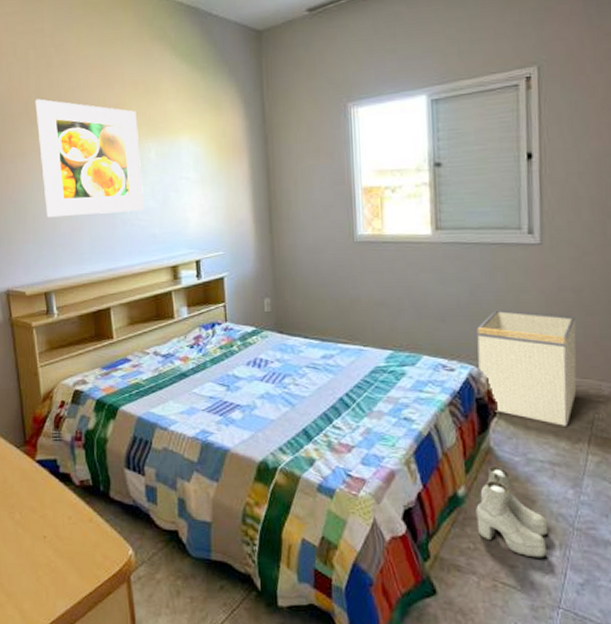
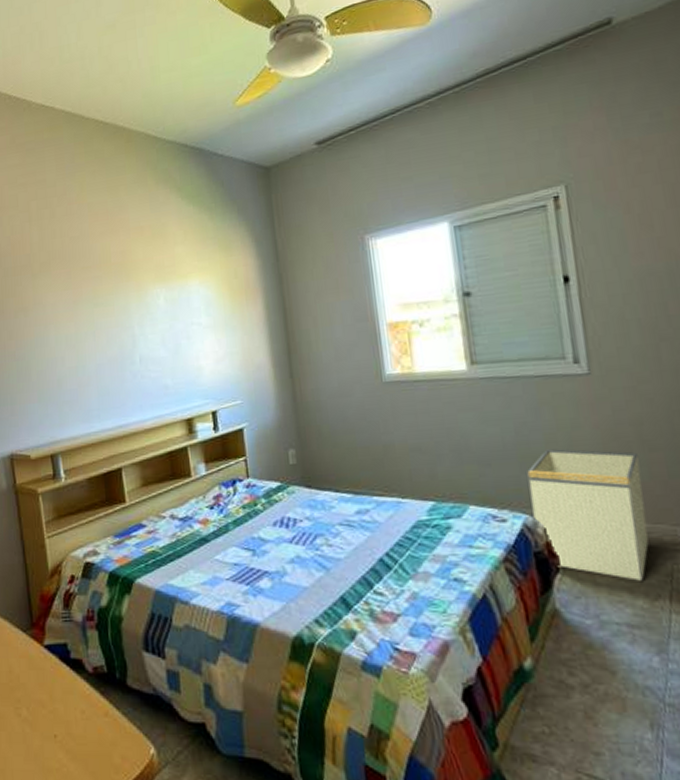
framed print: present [35,99,145,218] -> none [38,250,155,374]
boots: present [476,465,548,558] -> none [546,631,636,743]

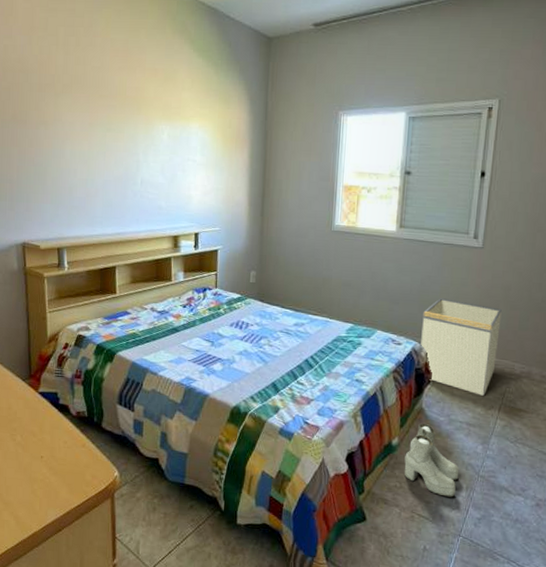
boots: none [546,631,636,743] -> present [404,423,460,497]

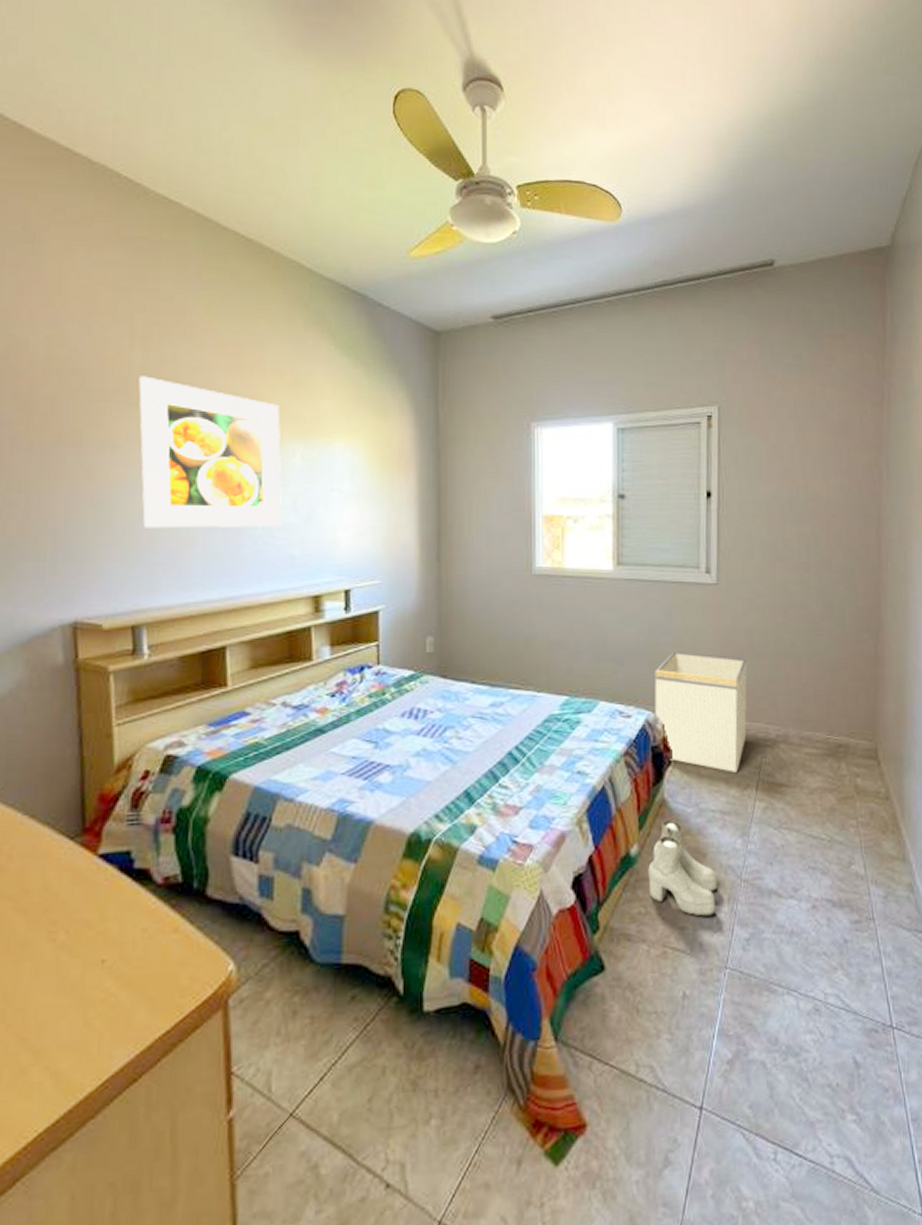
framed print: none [61,73,154,185] -> present [138,376,283,529]

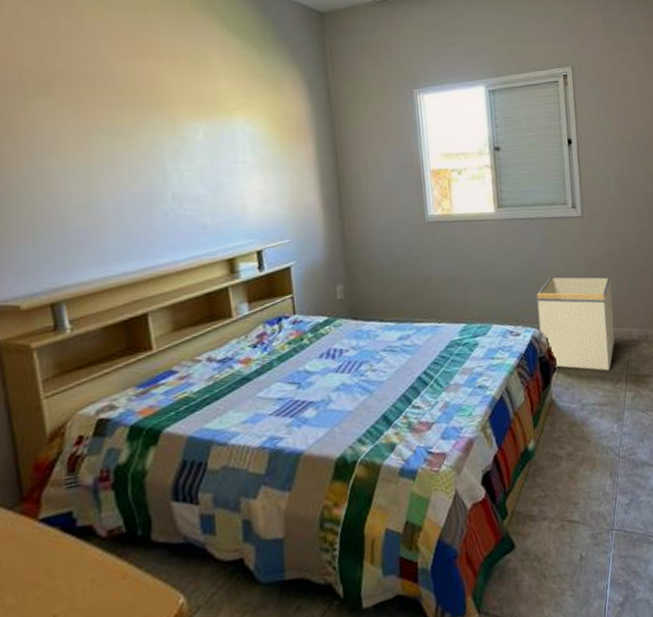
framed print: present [138,376,283,529] -> none [33,66,192,211]
boots: present [648,818,718,917] -> none [544,415,601,492]

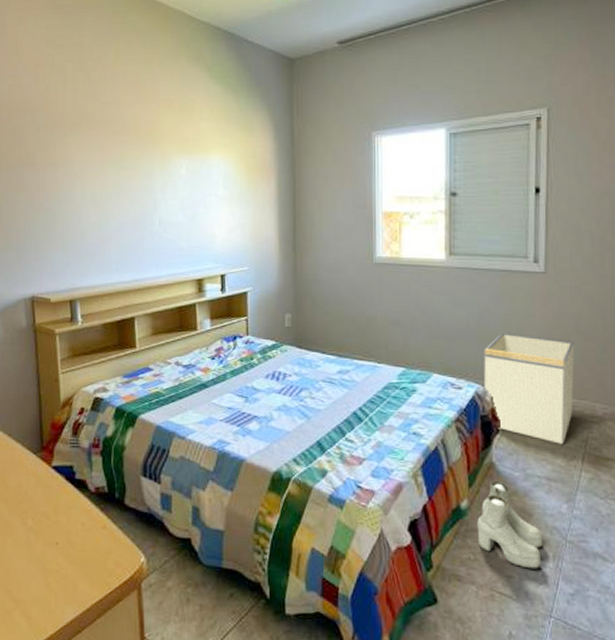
boots: none [544,415,601,492] -> present [477,480,543,569]

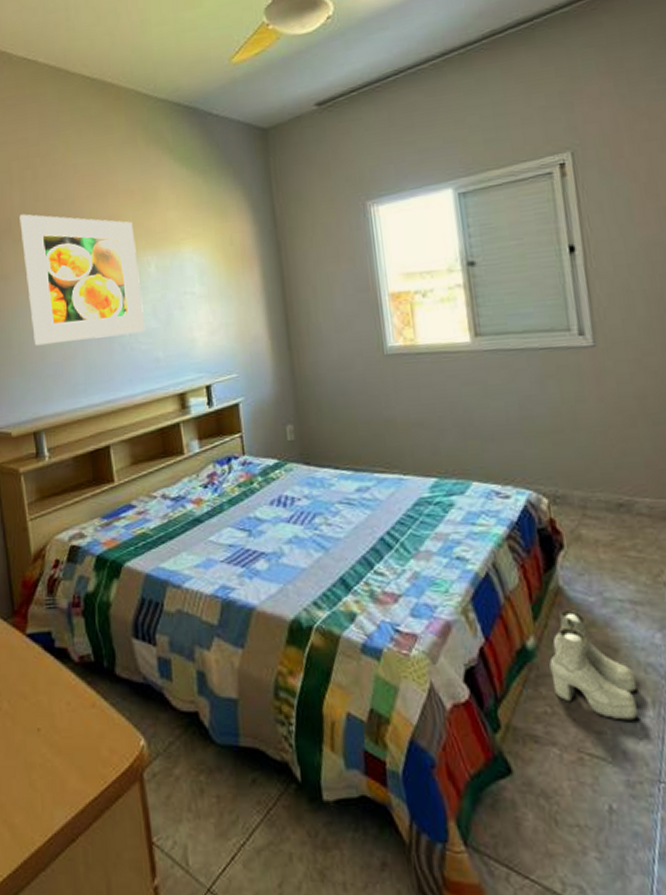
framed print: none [70,111,174,227] -> present [19,214,146,346]
storage bin: present [484,332,574,444] -> none [531,423,652,557]

